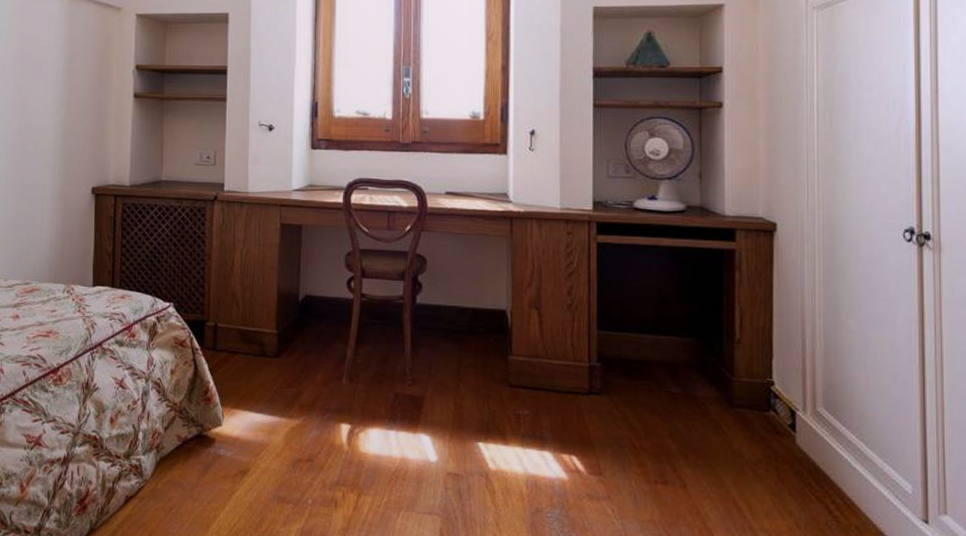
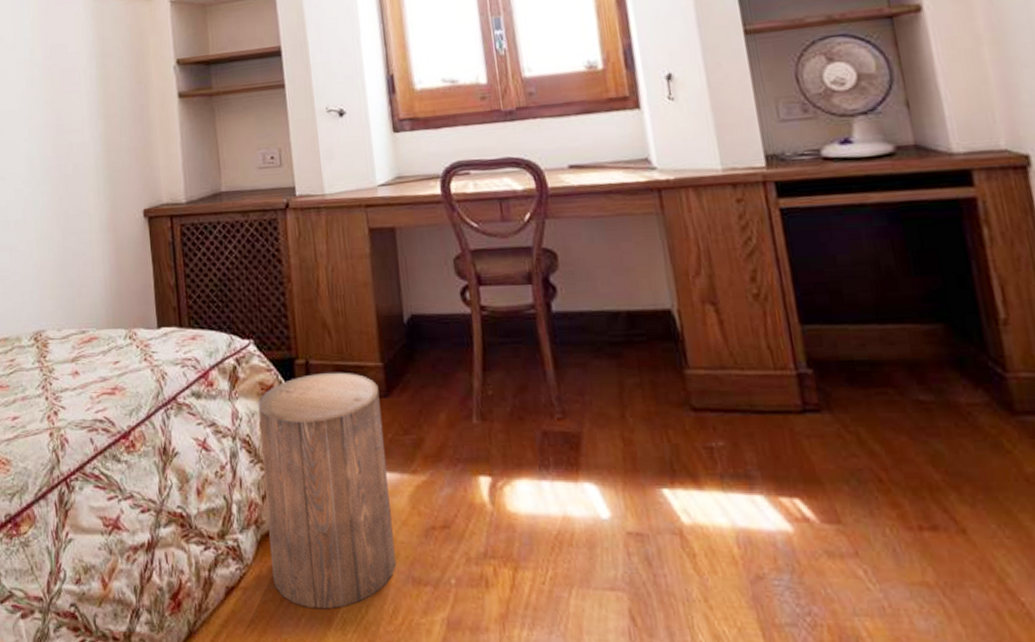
stool: none [165,334,272,518] -> present [258,372,397,610]

